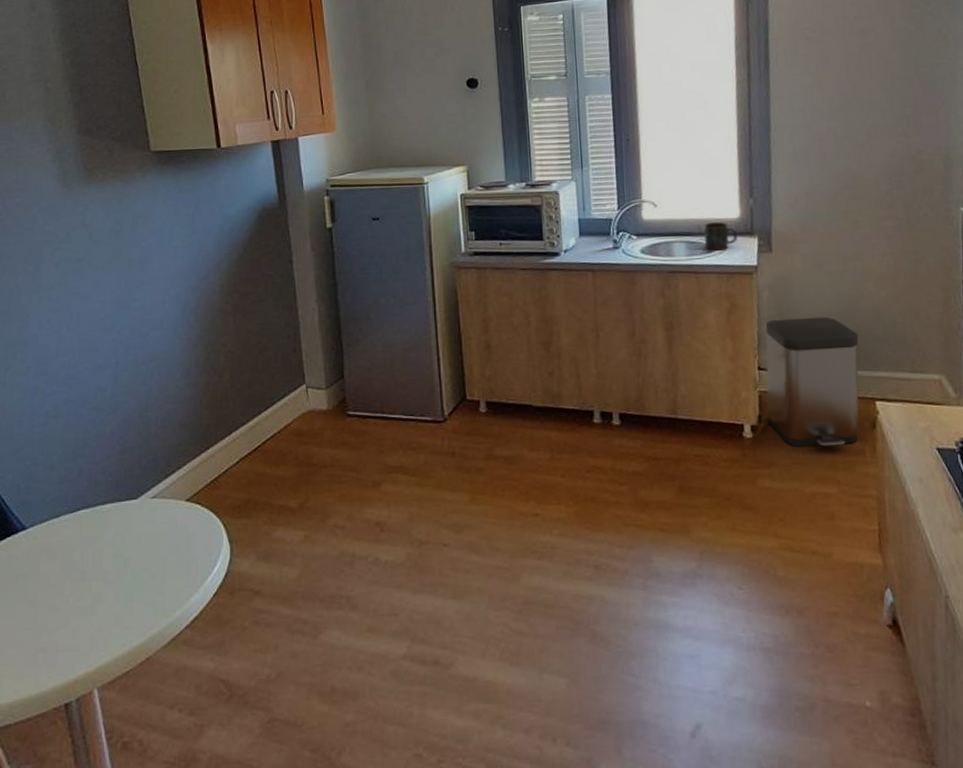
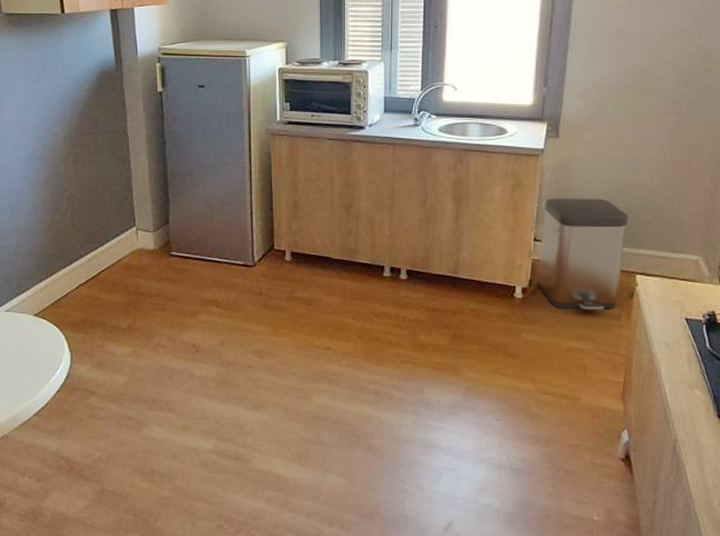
mug: present [703,222,737,251] -> none [497,108,528,133]

